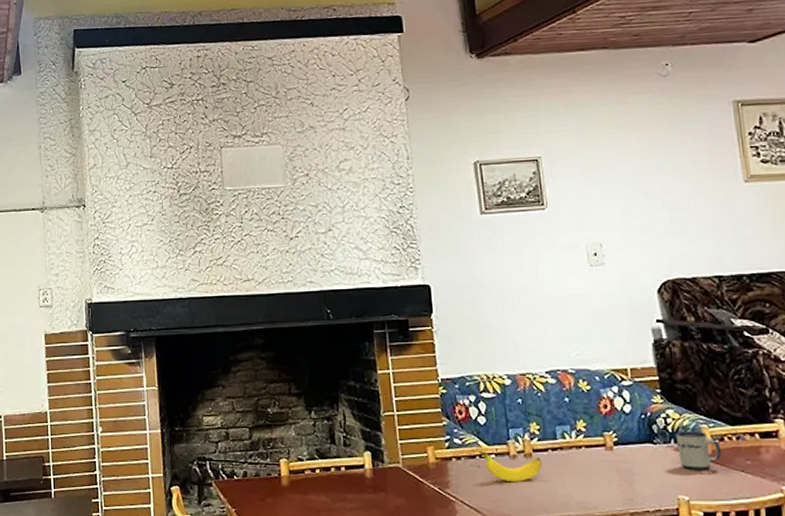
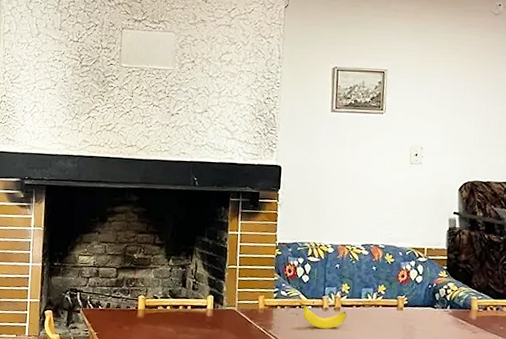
mug: present [675,430,722,470] -> none [451,299,484,331]

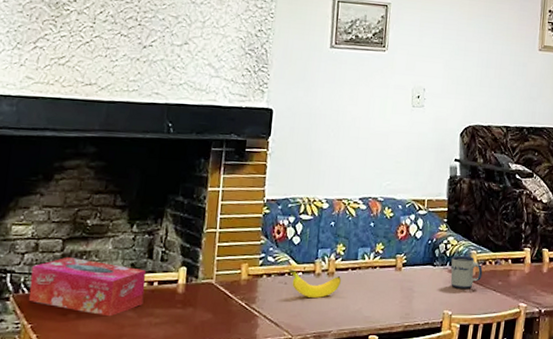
tissue box: none [93,282,182,331] -> present [28,256,146,317]
mug: none [451,299,484,331] -> present [450,255,483,289]

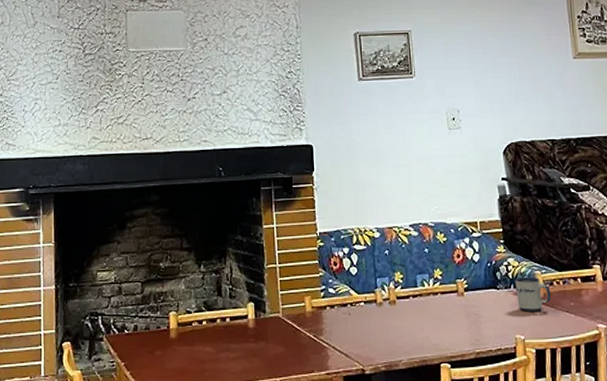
tissue box: present [28,256,146,317] -> none [118,298,219,353]
banana: present [288,269,342,299] -> none [350,300,405,328]

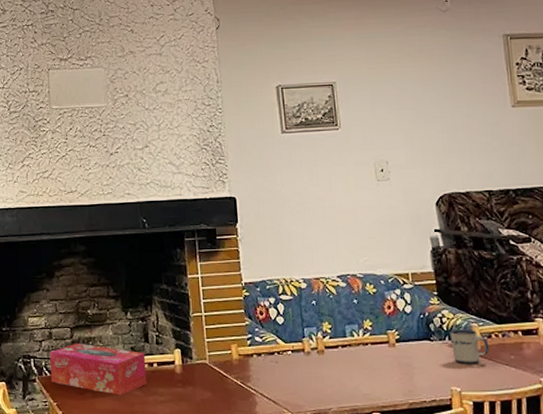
tissue box: none [118,298,219,353] -> present [49,342,147,396]

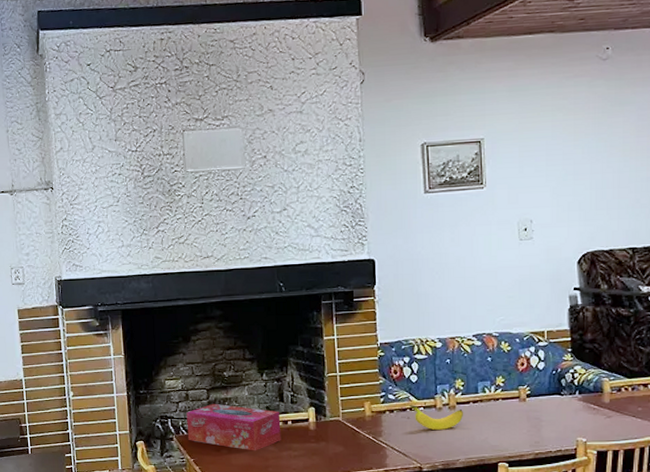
banana: none [277,348,333,377] -> present [410,405,464,431]
mug: present [449,328,490,364] -> none [580,383,618,416]

